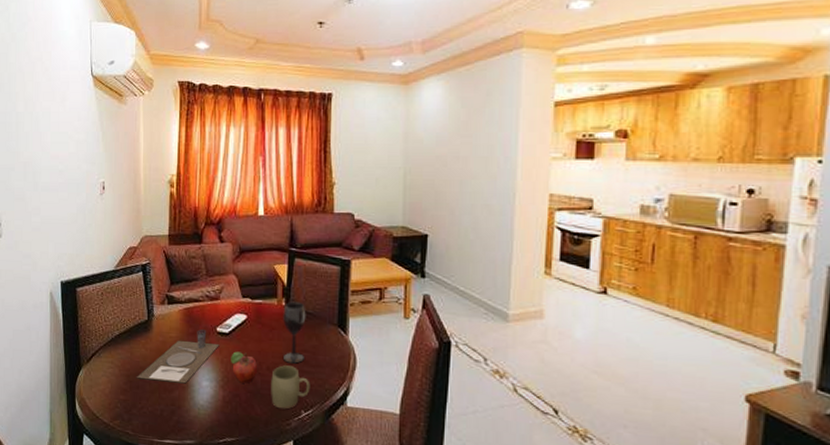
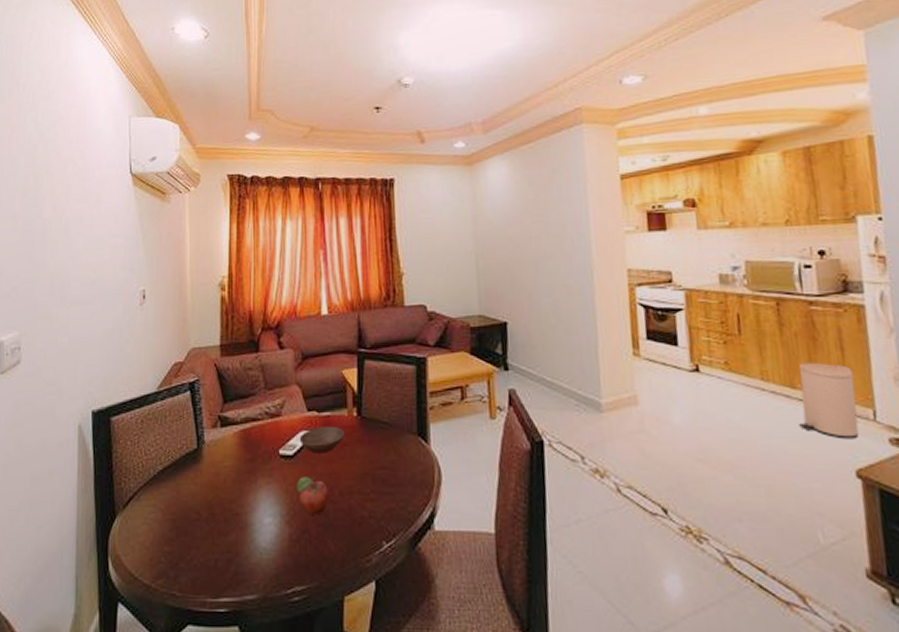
place setting: present [137,329,219,384] -> none [185,454,283,523]
bowl: none [234,311,274,334] -> present [299,425,345,453]
mug: present [271,365,310,409] -> none [345,488,391,542]
wine glass: present [283,301,306,364] -> none [355,410,382,485]
pedal bin: none [697,294,760,368] -> present [799,362,859,440]

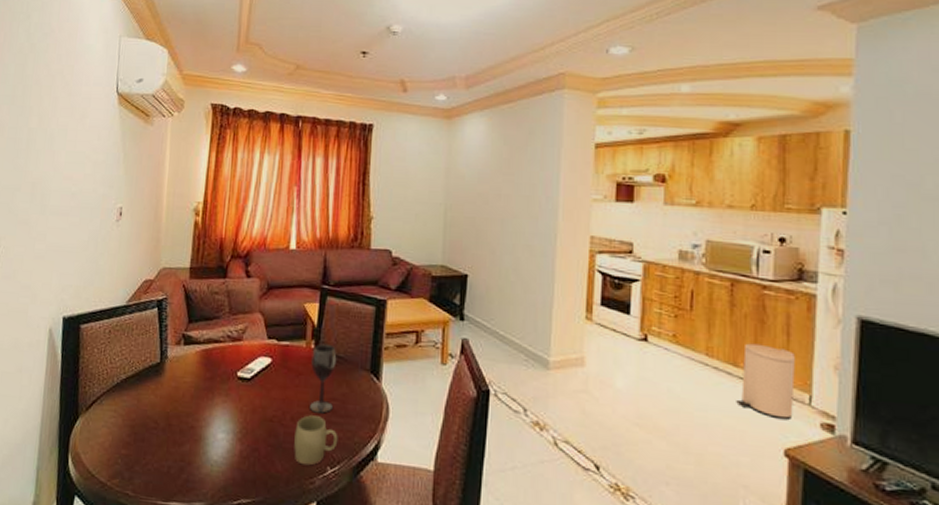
fruit: present [297,476,329,515] -> none [251,399,281,436]
bowl: present [299,425,345,453] -> none [257,354,301,380]
mug: none [345,488,391,542] -> present [294,415,338,466]
wine glass: none [355,410,382,485] -> present [310,343,337,414]

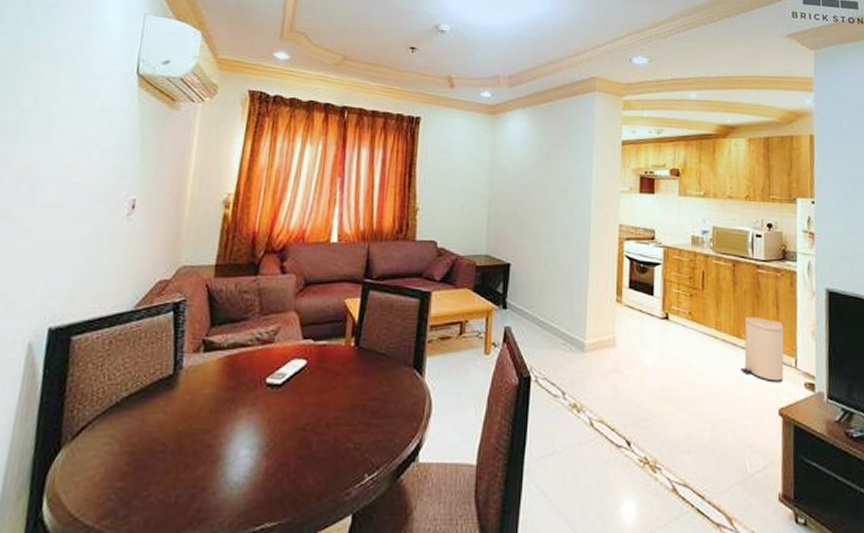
mug: present [294,415,338,466] -> none [328,419,378,475]
wine glass: present [310,343,337,414] -> none [347,341,378,416]

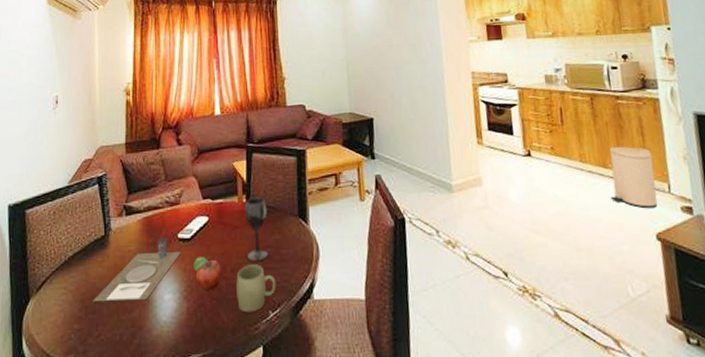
place setting: none [146,382,268,456] -> present [93,238,181,303]
fruit: none [280,407,316,447] -> present [194,256,222,290]
mug: none [328,419,378,475] -> present [236,264,277,313]
wine glass: none [347,341,378,416] -> present [244,196,268,262]

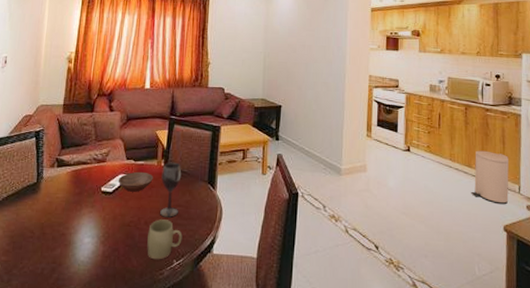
place setting: present [93,238,181,303] -> none [21,190,103,242]
fruit: present [194,256,222,290] -> none [112,209,137,238]
bowl: none [195,211,235,236] -> present [118,171,153,192]

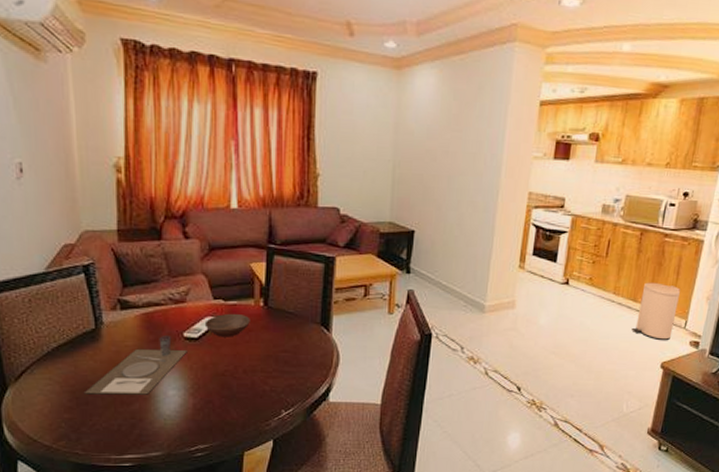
place setting: none [21,190,103,242] -> present [85,336,187,395]
mug: present [147,219,183,260] -> none [248,367,291,411]
wine glass: present [160,162,182,217] -> none [261,301,287,365]

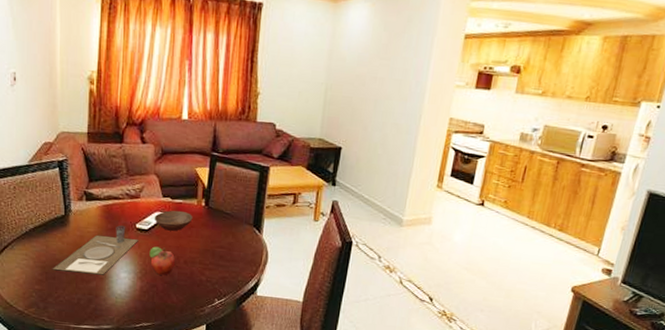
fruit: none [201,357,233,389] -> present [149,246,176,275]
pedal bin: present [631,282,680,341] -> none [543,209,595,266]

